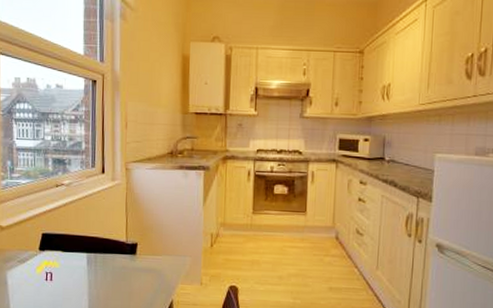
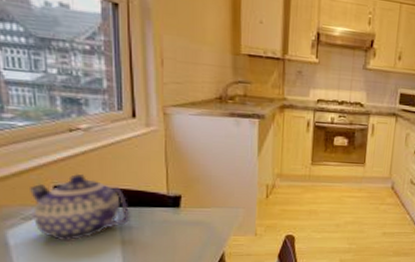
teapot: none [26,222,97,282] -> present [30,173,130,240]

